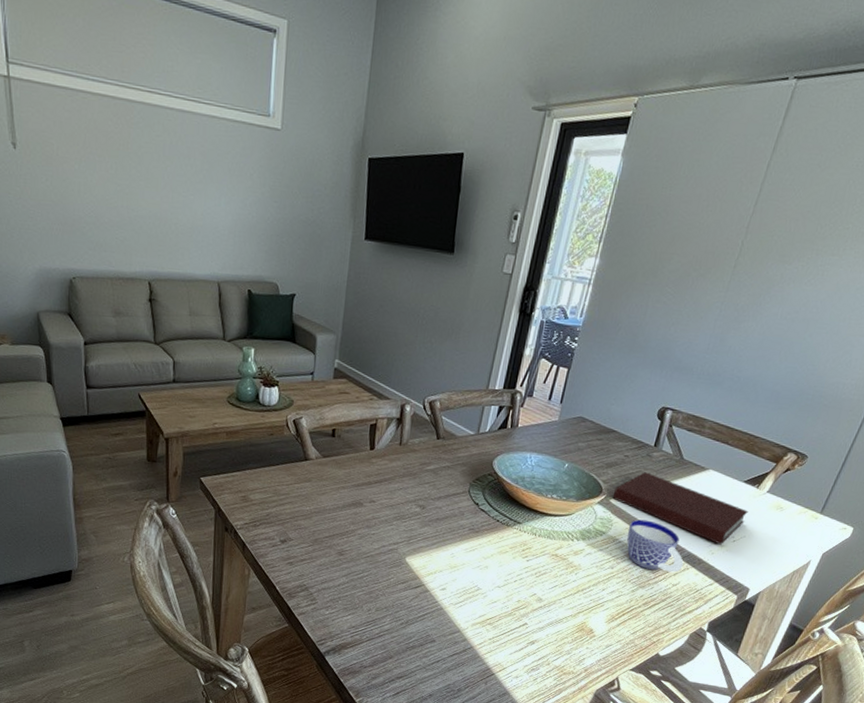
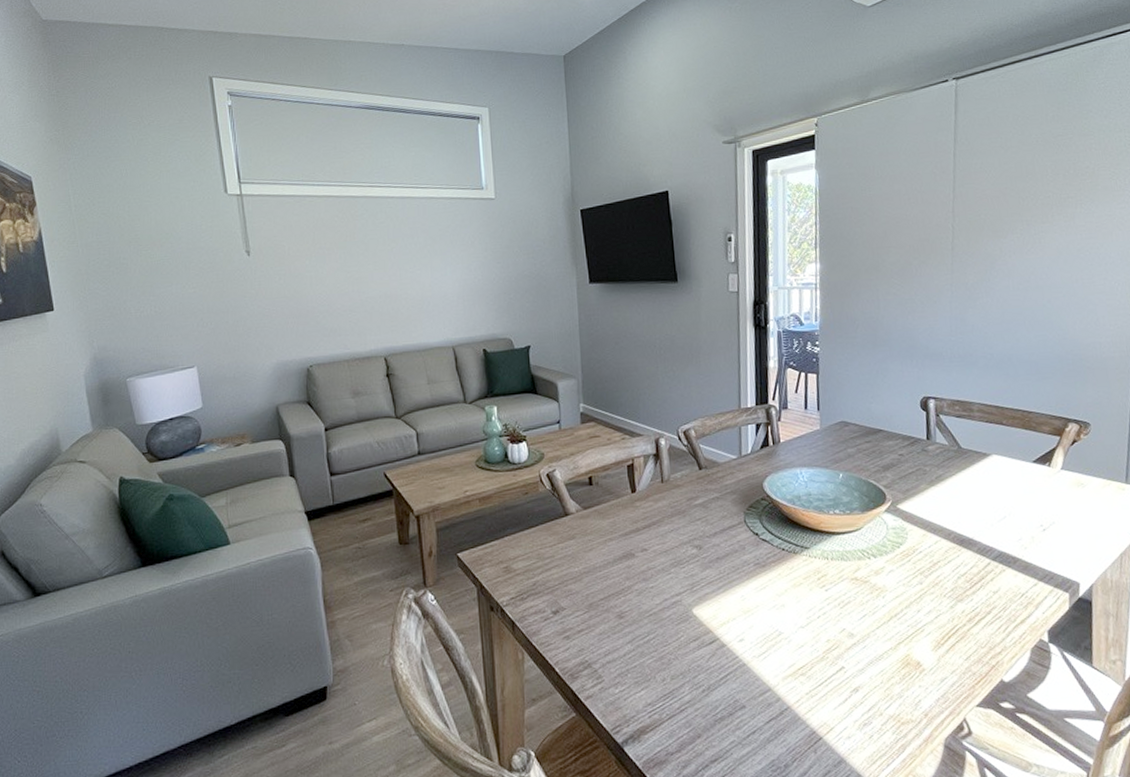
notebook: present [612,472,749,545] -> none [898,469,1049,537]
cup: present [627,519,684,573] -> none [926,521,998,578]

